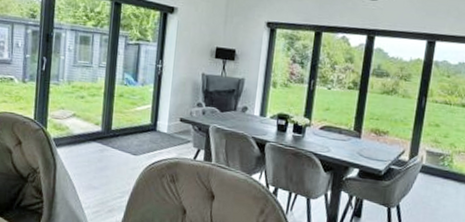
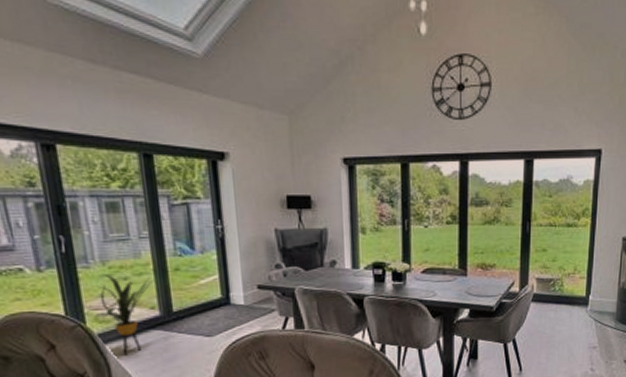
house plant: none [54,91,104,160] -> present [94,274,156,356]

